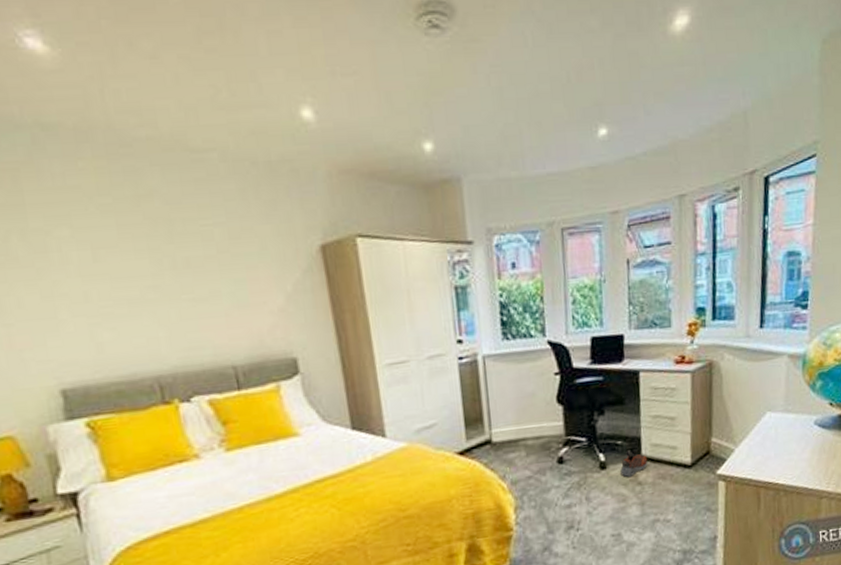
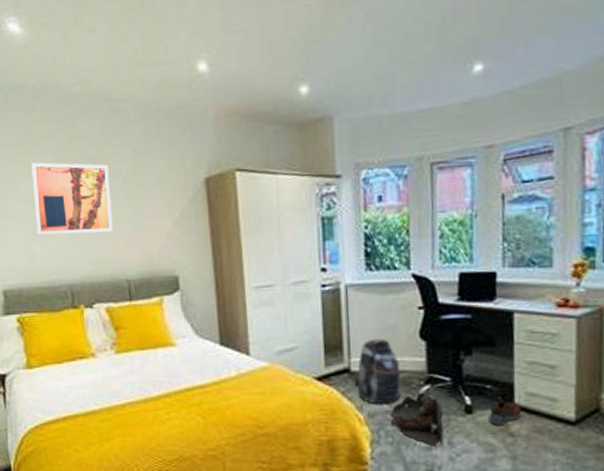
wall art: none [84,226,209,319] -> present [31,162,113,235]
backpack: none [496,407,543,471] -> present [354,338,402,404]
bag: none [531,454,582,505] -> present [390,392,444,448]

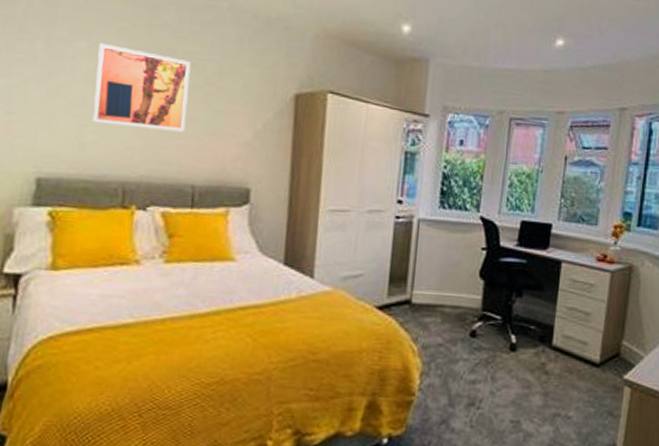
backpack: present [354,338,402,404] -> none [413,273,458,338]
bag: present [390,392,444,448] -> none [442,328,491,382]
shoe: present [489,396,522,425] -> none [529,337,558,364]

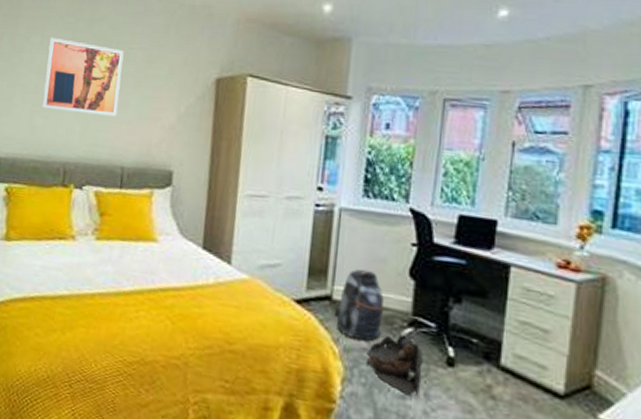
backpack: none [413,273,458,338] -> present [334,269,384,341]
bag: none [442,328,491,382] -> present [366,335,424,398]

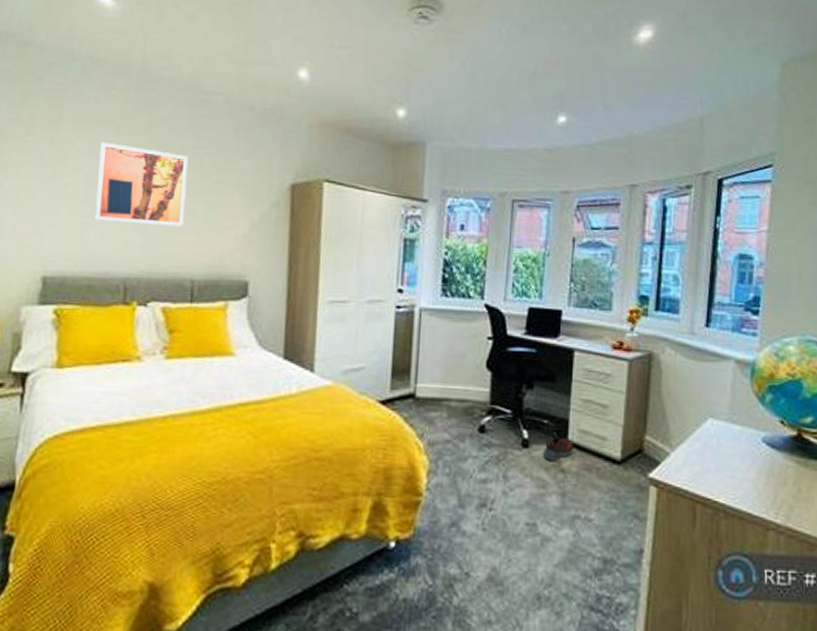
backpack: present [334,269,384,341] -> none [417,365,465,434]
bag: present [366,335,424,398] -> none [449,423,501,481]
shoe: none [471,353,508,386] -> present [543,432,574,461]

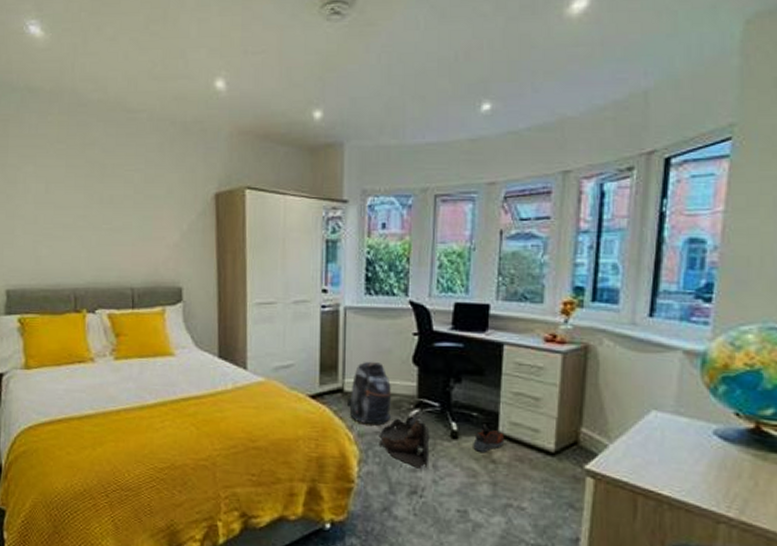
wall art: present [94,141,189,227] -> none [43,165,121,240]
backpack: none [417,365,465,434] -> present [346,361,392,425]
bag: none [449,423,501,481] -> present [379,416,430,470]

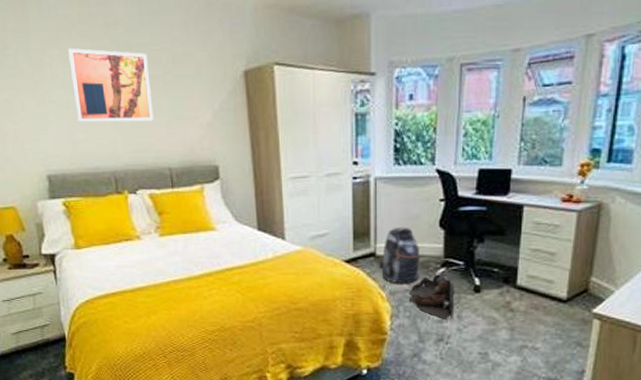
wall art: none [43,165,121,240] -> present [68,48,154,122]
shoe: present [473,424,505,452] -> none [494,278,523,302]

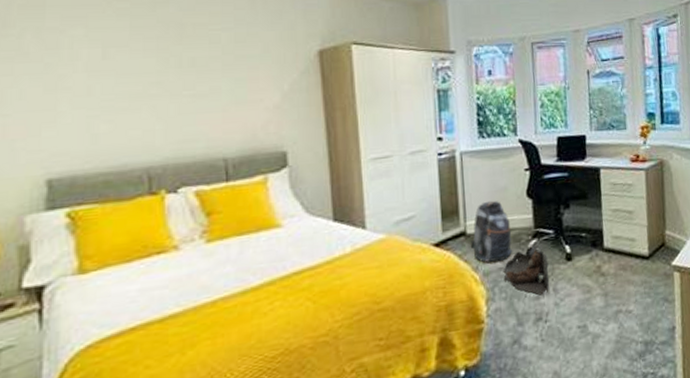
wall art: present [68,48,154,122] -> none [98,27,207,111]

